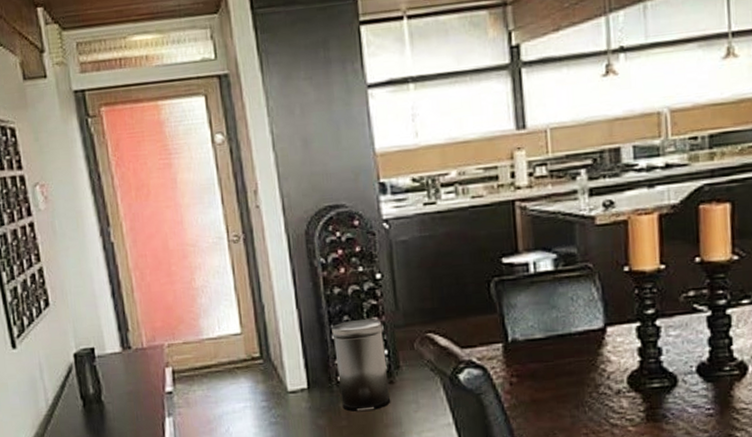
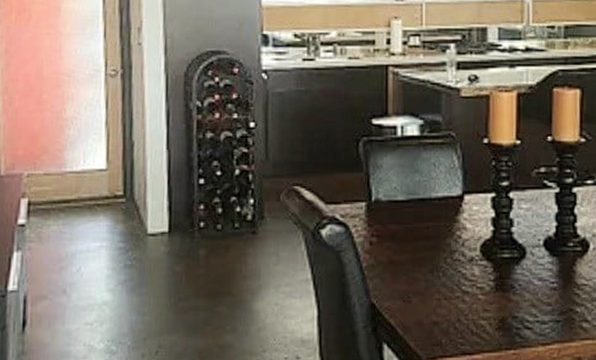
pedal bin: present [331,319,391,412] -> none [200,166,252,261]

